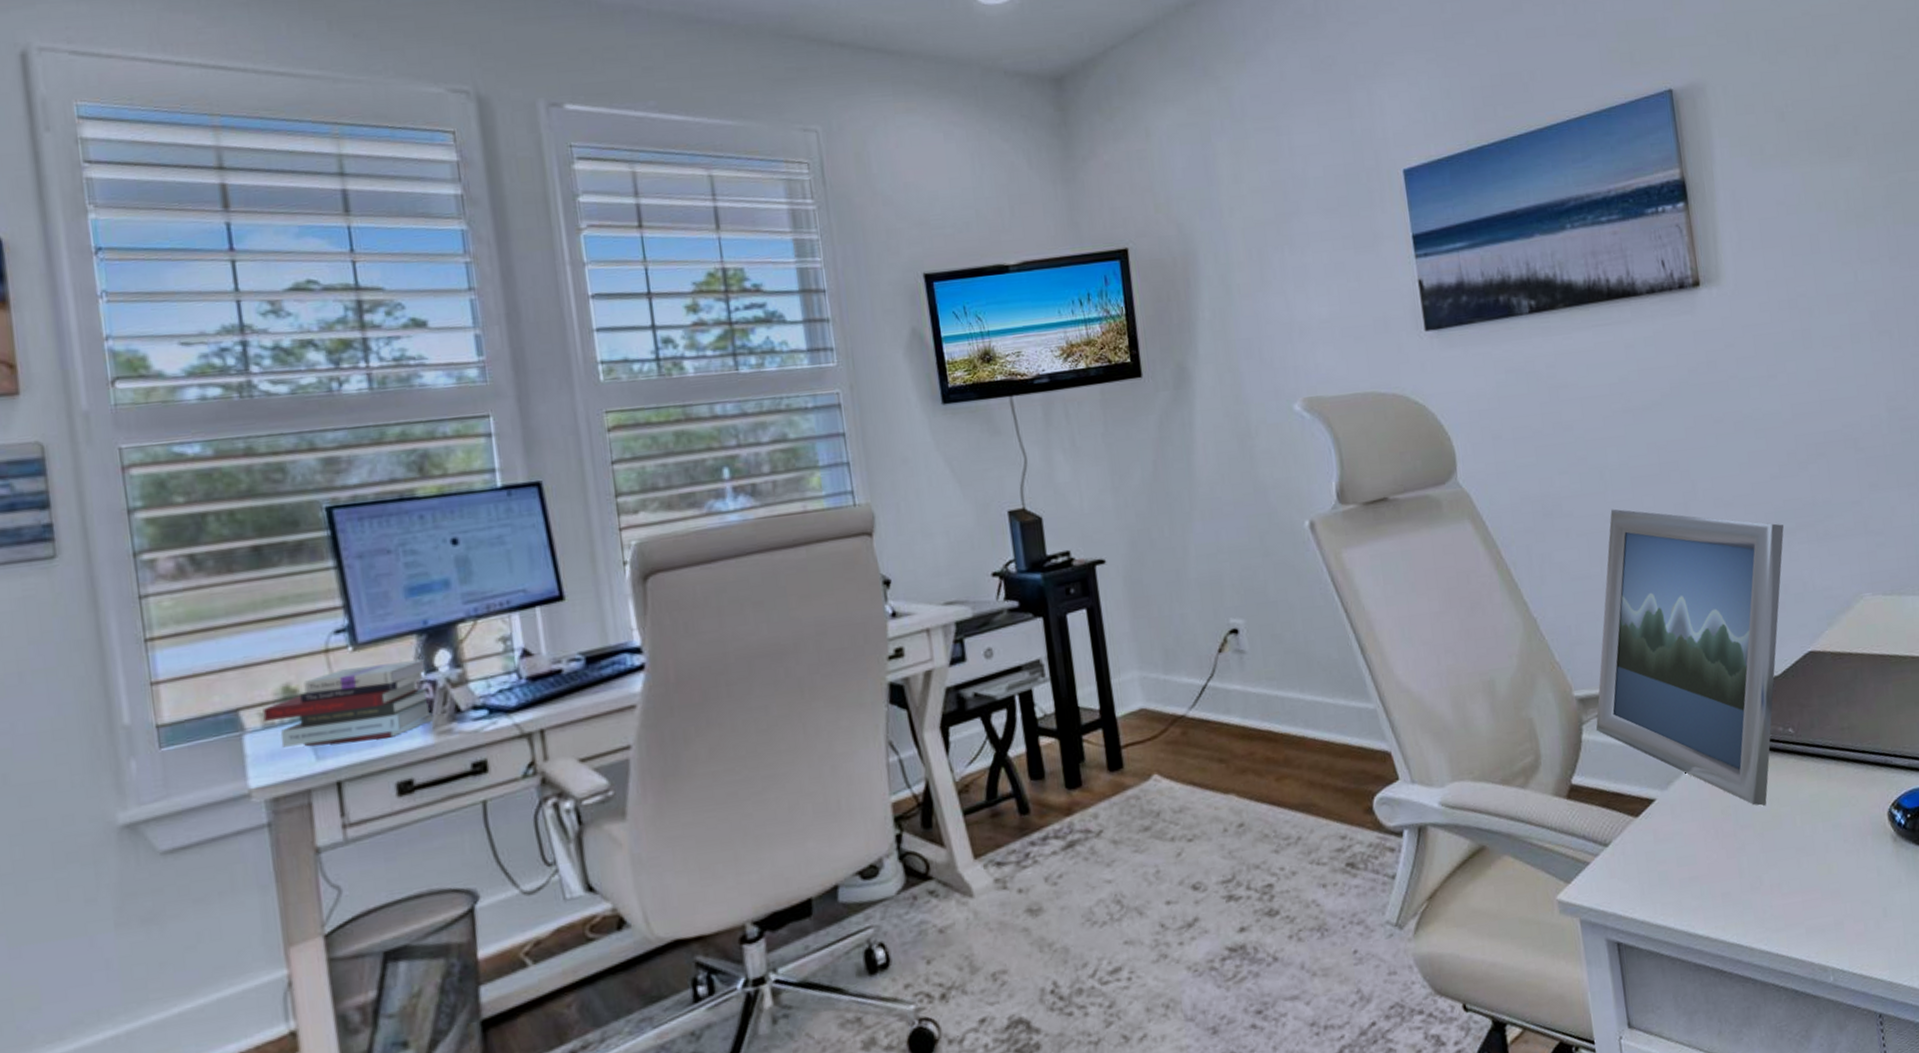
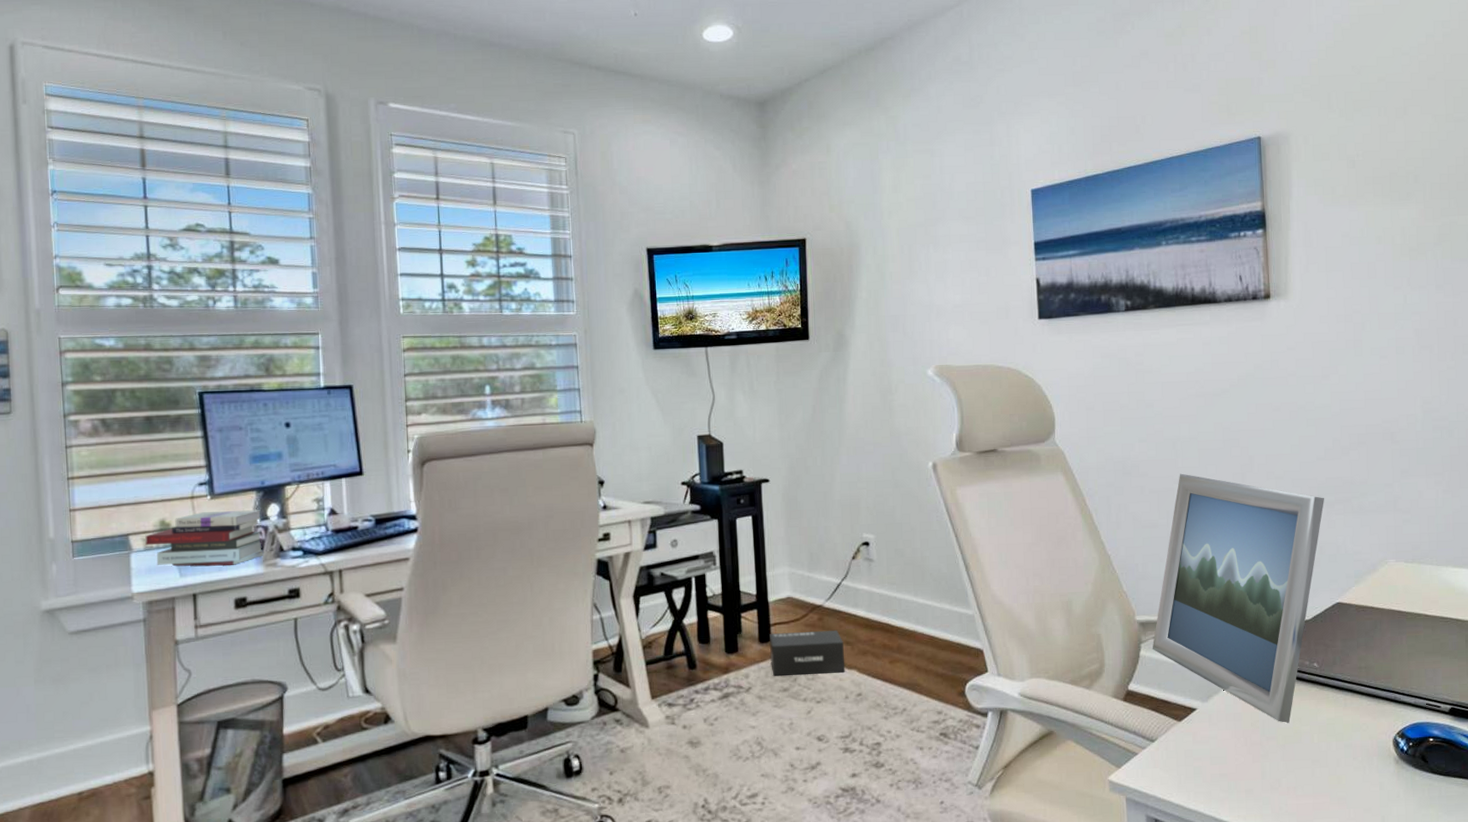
box: none [1121,745,1221,813] -> present [769,629,846,677]

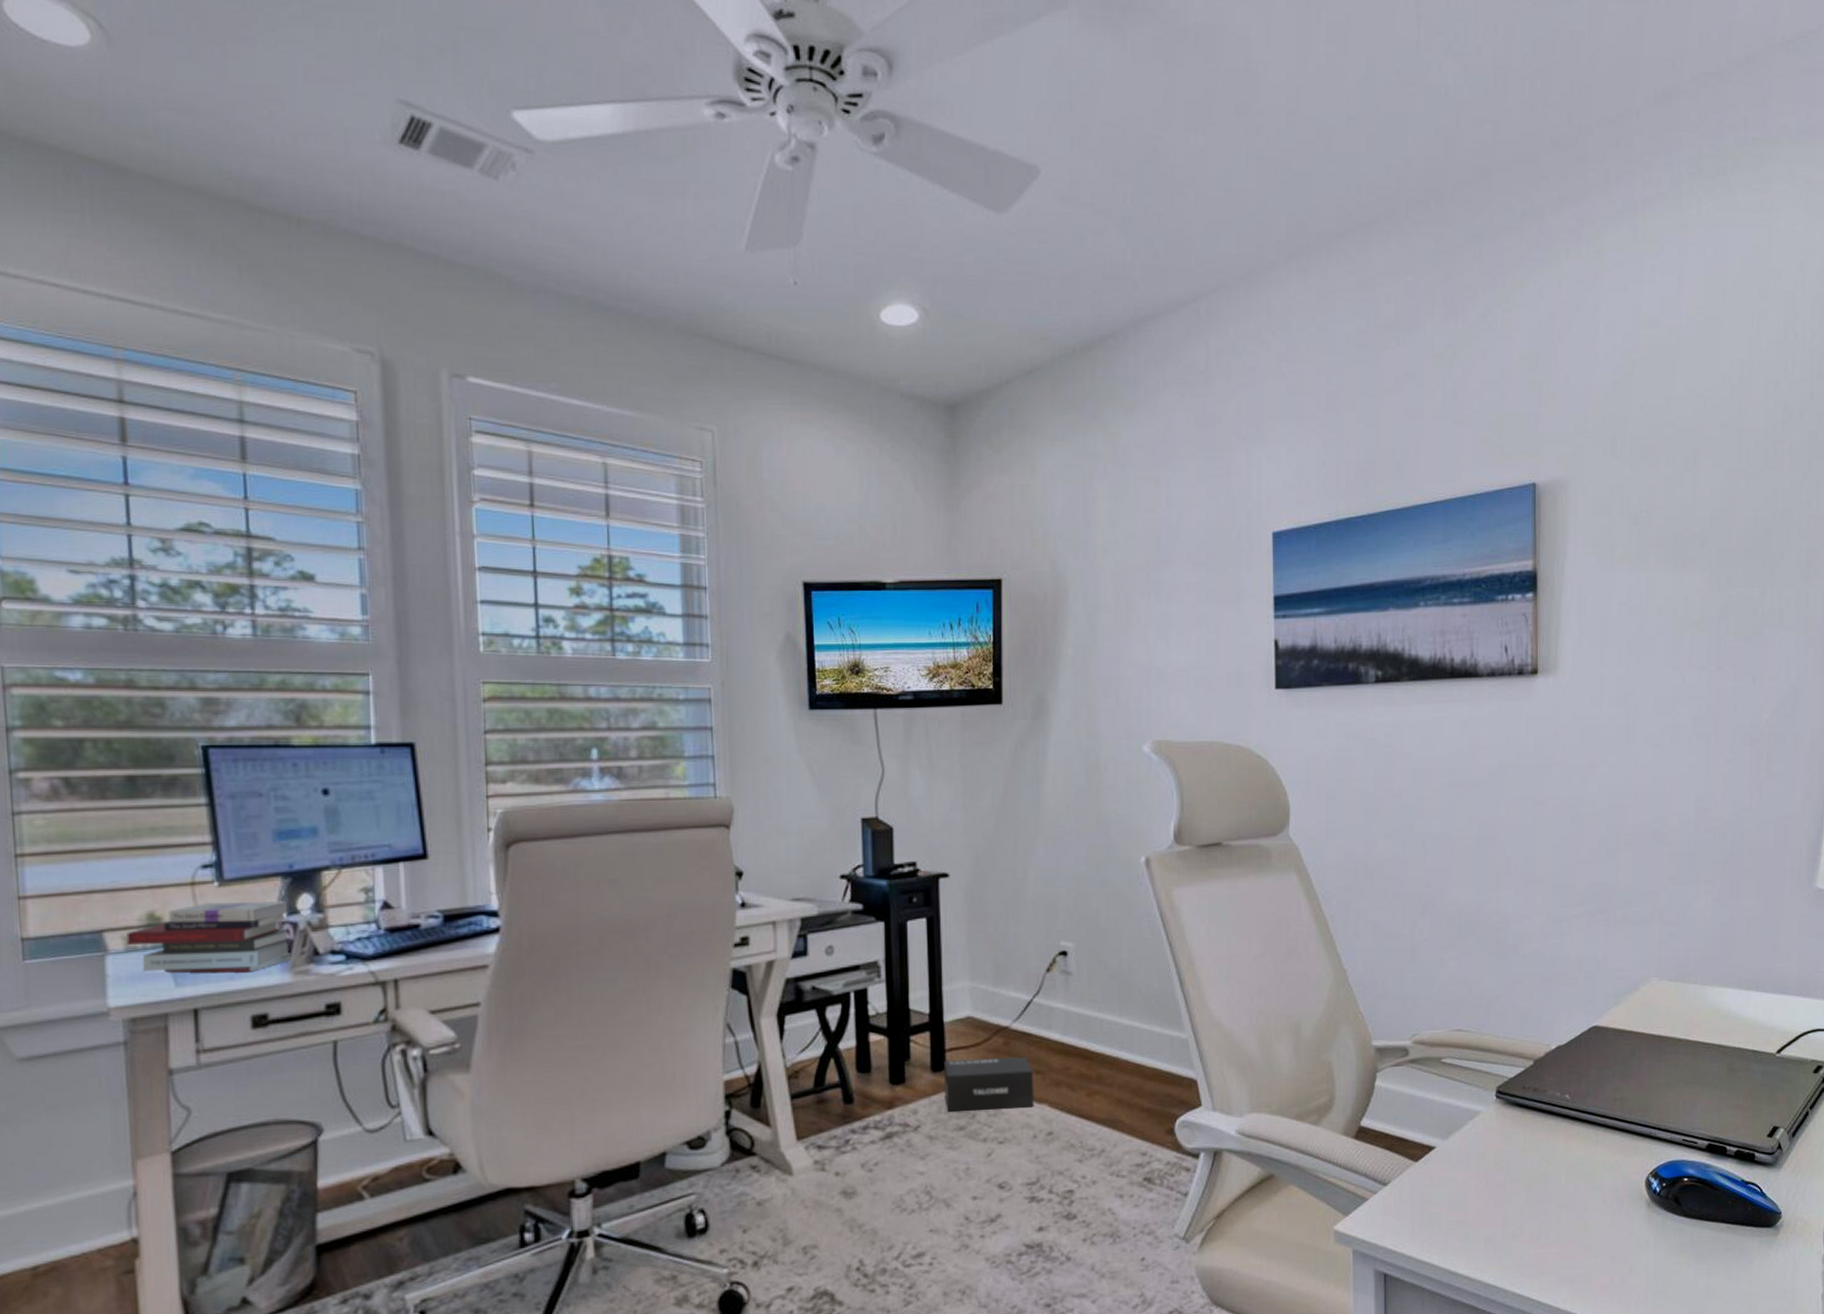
picture frame: present [1152,473,1324,723] -> none [1389,875,1585,1163]

